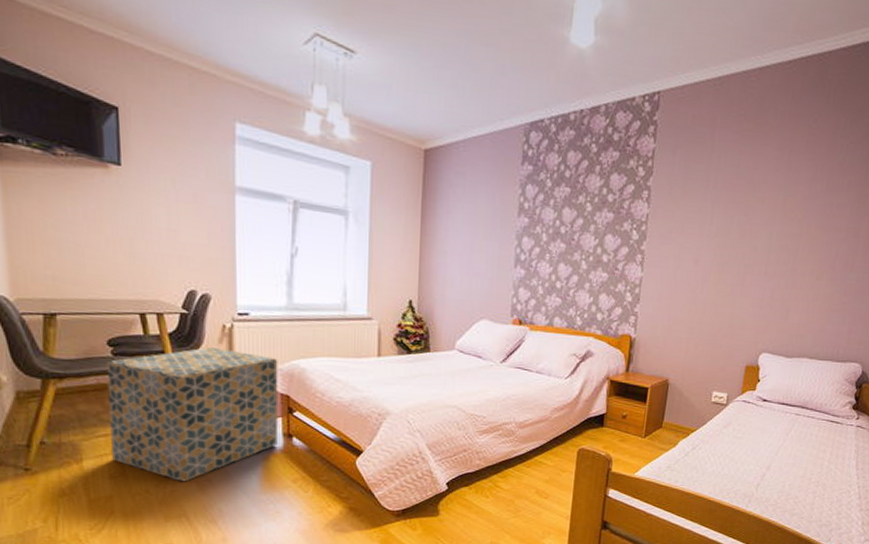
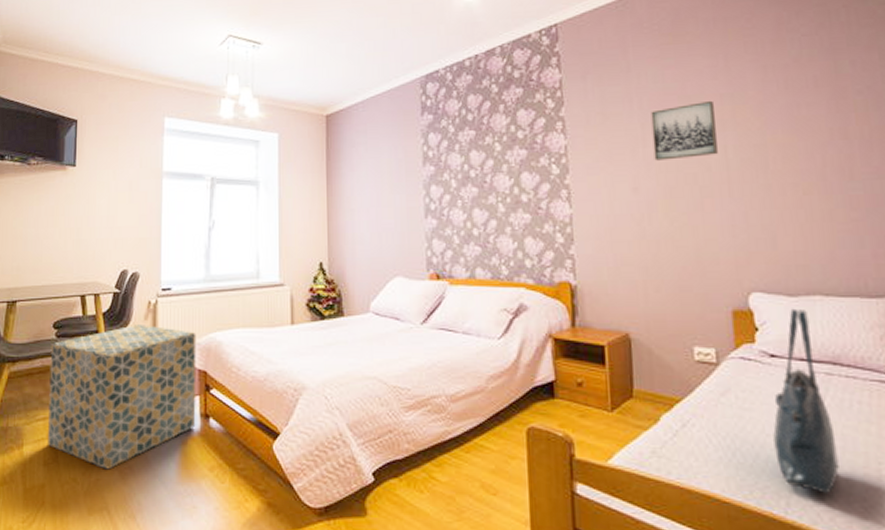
wall art: none [716,189,772,239] -> present [651,100,718,161]
tote bag: none [749,366,795,495] -> present [772,308,839,495]

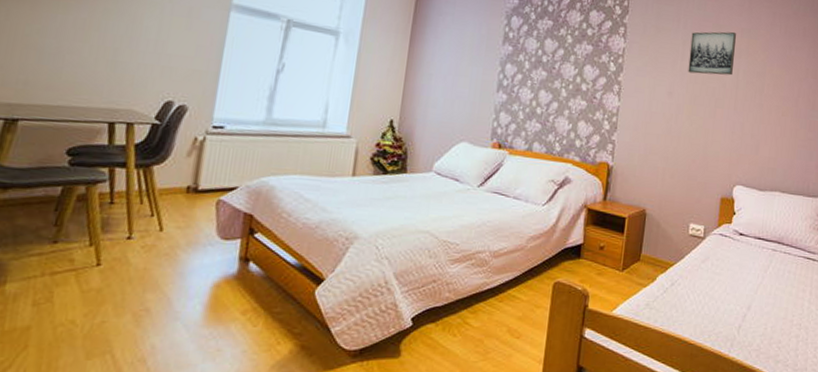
storage ottoman: present [48,325,196,470] -> none [41,160,247,312]
tote bag: present [772,308,839,495] -> none [730,199,770,338]

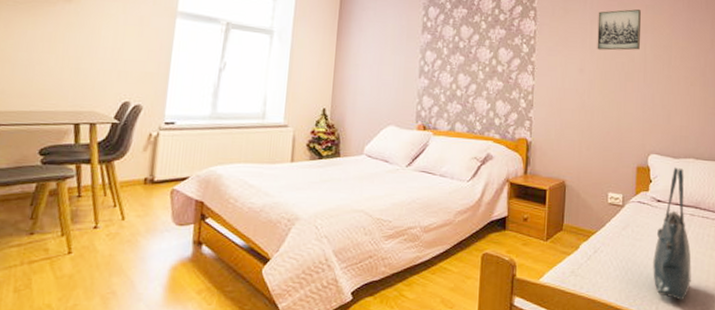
tote bag: none [730,199,770,338] -> present [652,167,691,301]

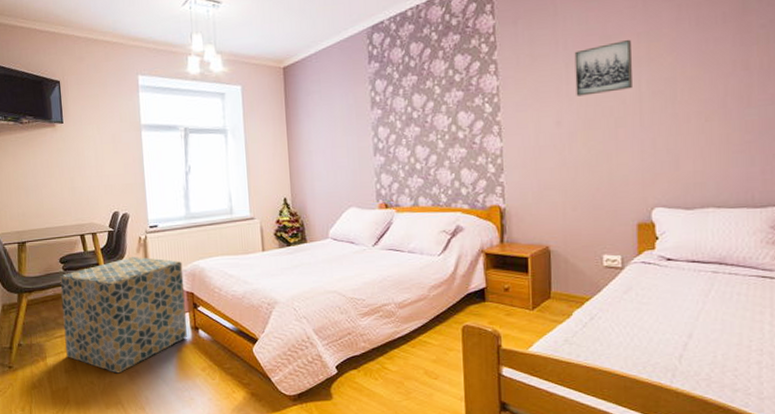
storage ottoman: none [21,155,197,295] -> present [59,257,187,374]
tote bag: present [652,167,691,301] -> none [664,219,717,367]

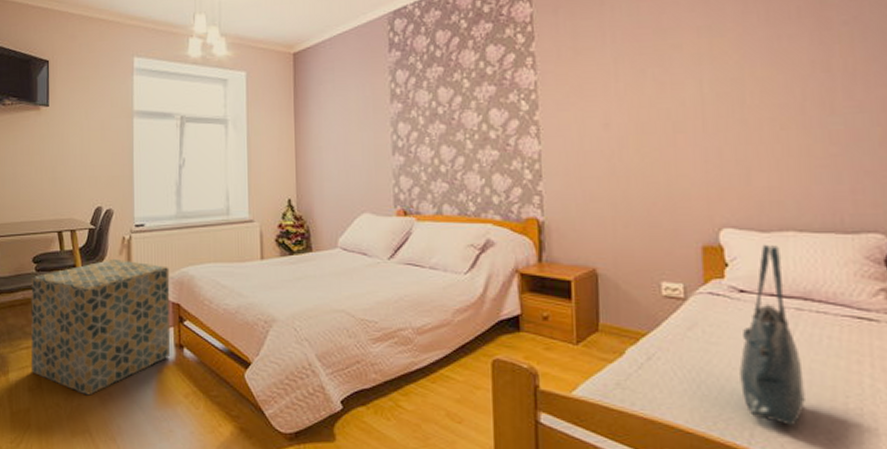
wall art: present [574,39,632,97] -> none [624,33,693,96]
tote bag: none [664,219,717,367] -> present [738,244,805,427]

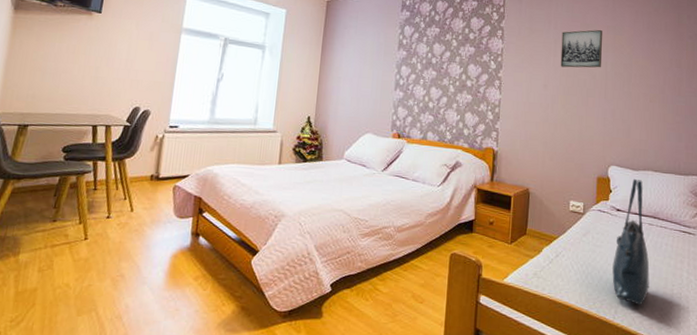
storage ottoman: present [31,259,171,396] -> none [44,154,196,277]
wall art: none [624,33,693,96] -> present [560,29,602,68]

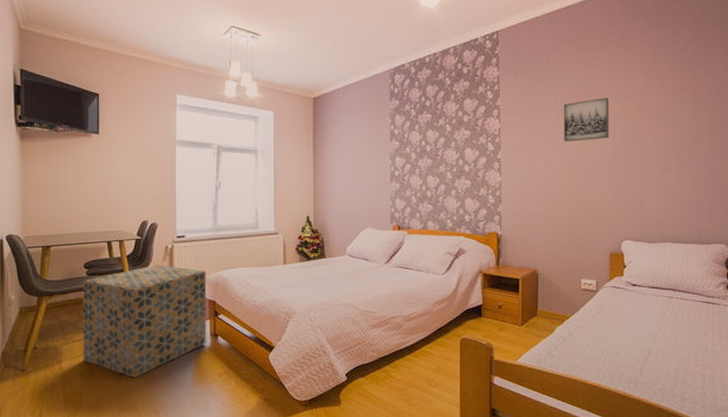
storage ottoman: none [44,154,196,277] -> present [82,265,207,378]
tote bag: present [611,178,650,306] -> none [629,251,671,379]

